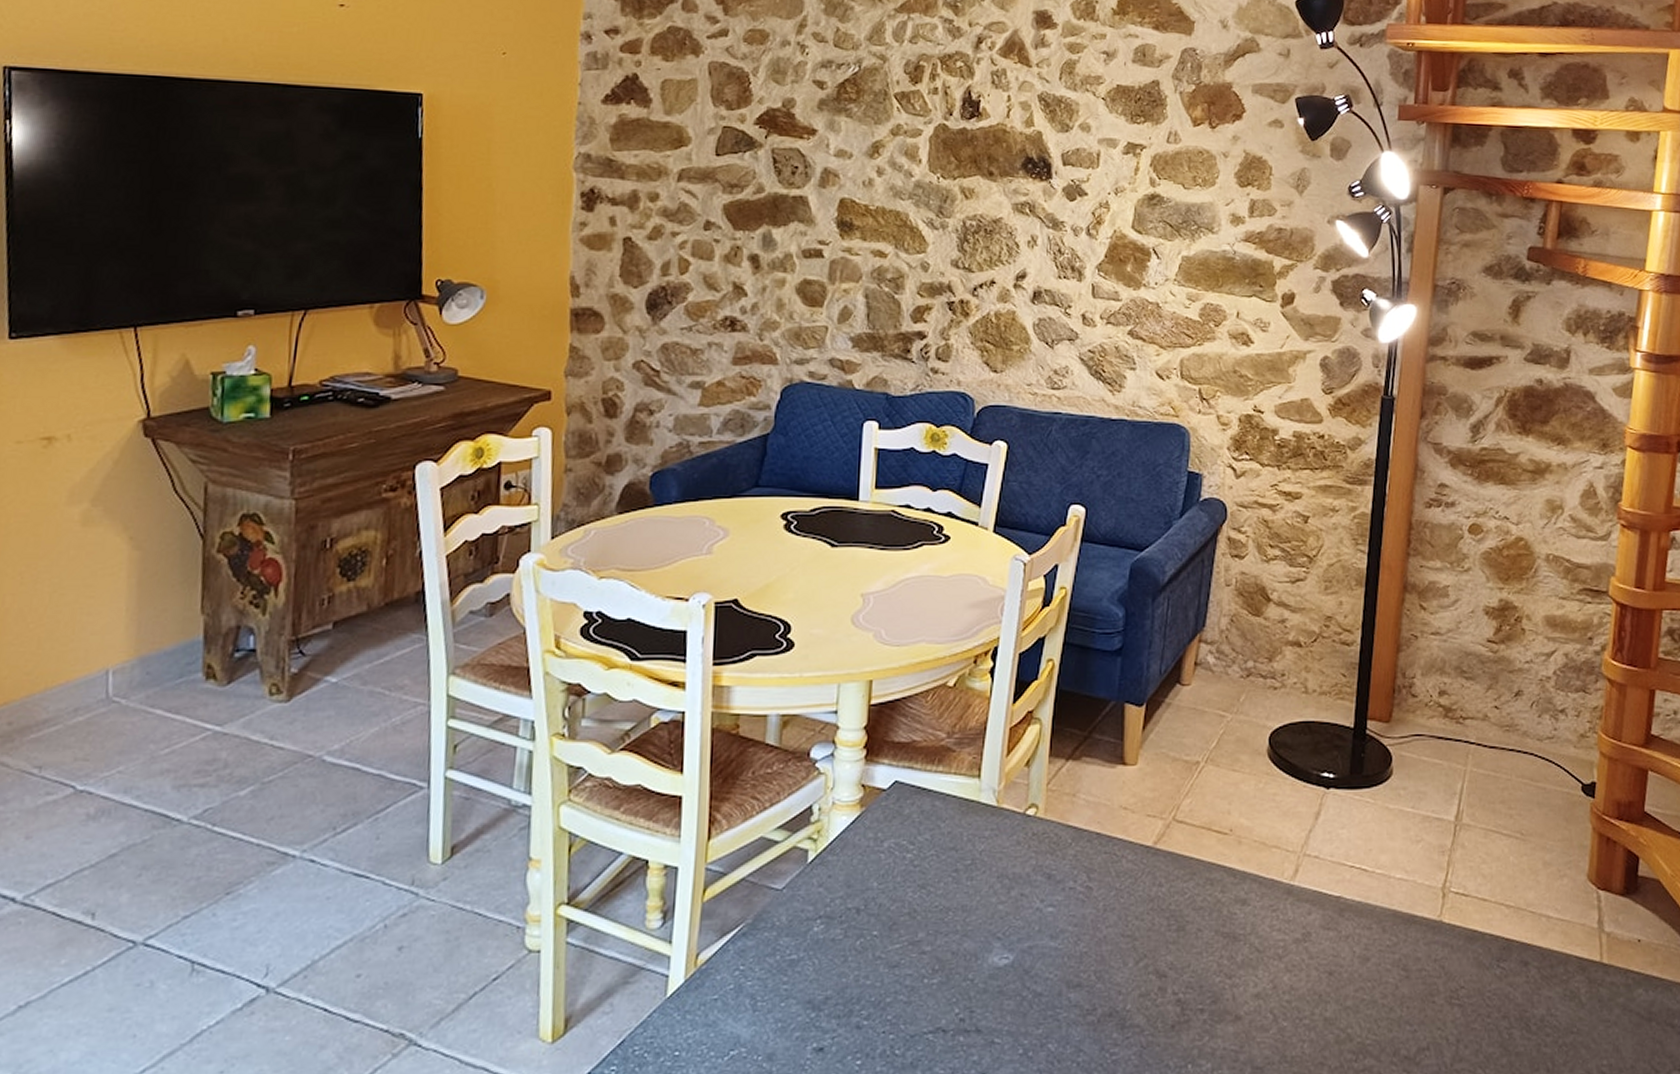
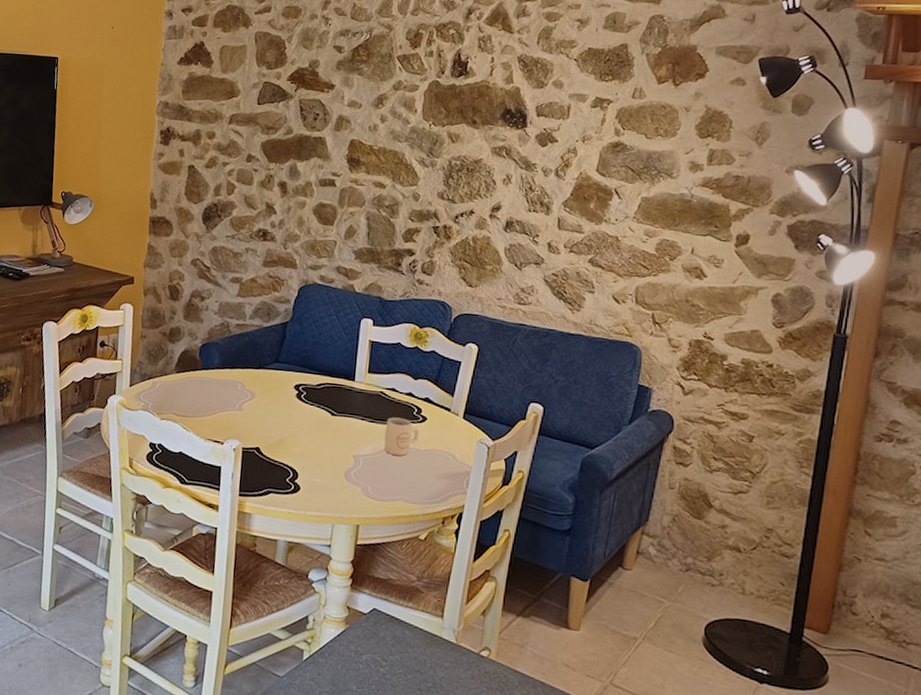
mug: none [899,540,942,587] -> present [384,417,420,456]

